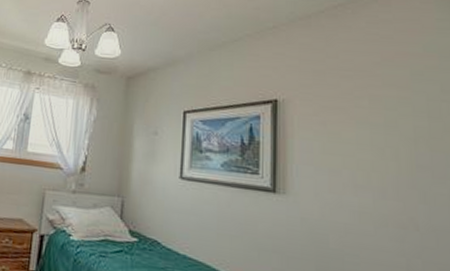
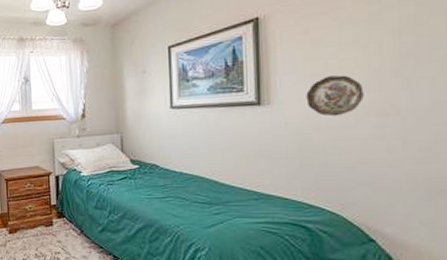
decorative plate: none [323,174,382,221] -> present [306,75,364,117]

